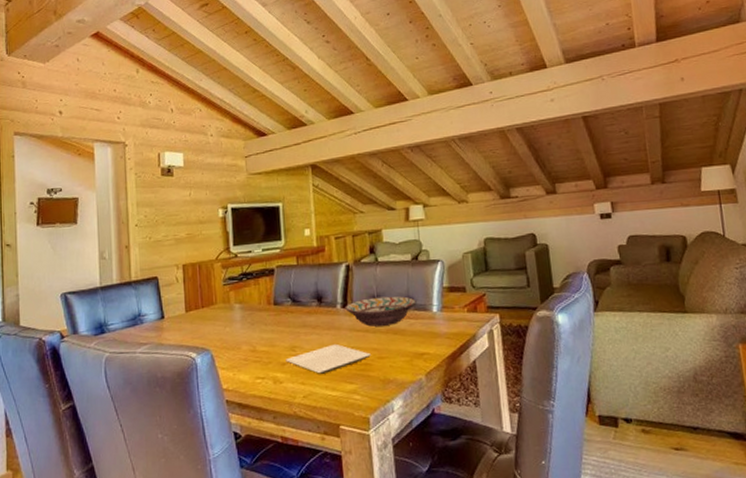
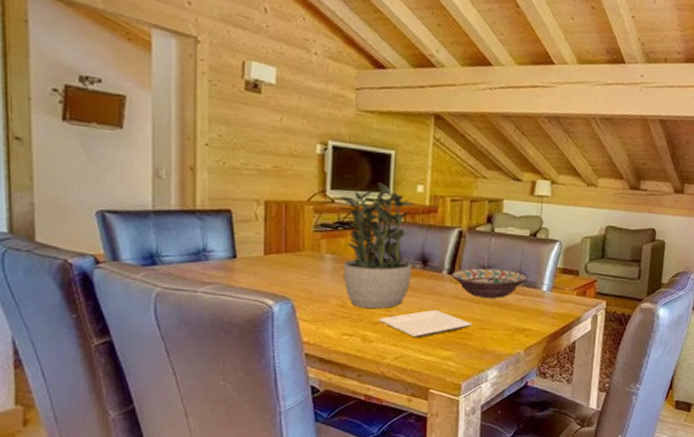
potted plant: none [241,233,310,350] -> present [337,182,415,308]

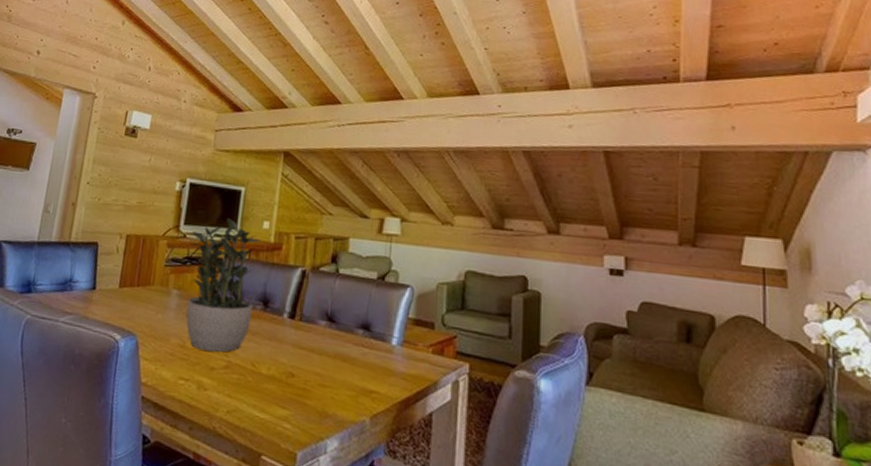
plate: present [379,309,472,338] -> none [215,357,312,391]
decorative bowl: present [451,268,528,298] -> none [292,313,375,350]

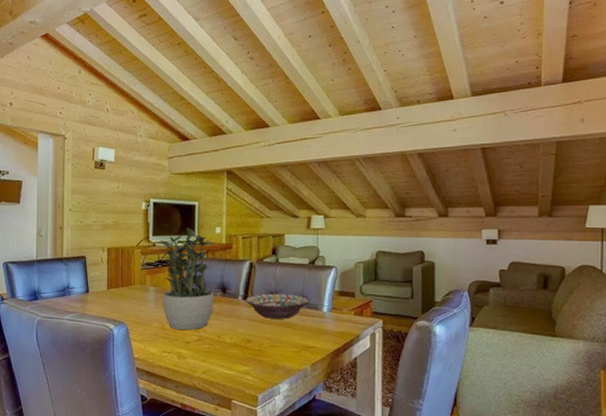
decorative bowl: none [292,313,375,350] -> present [246,293,309,319]

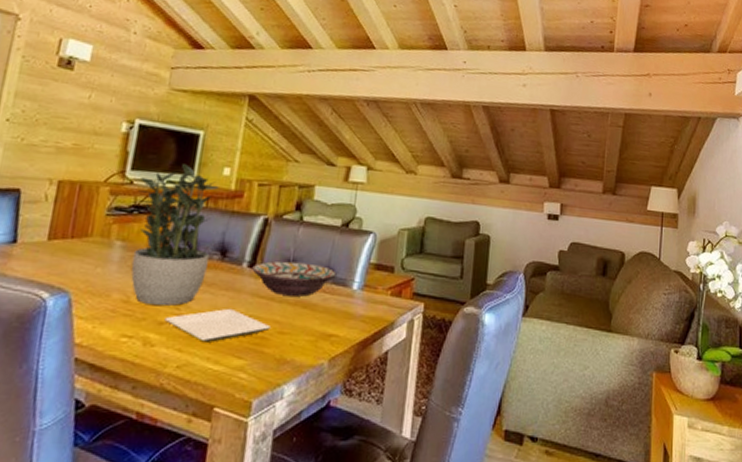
plate: none [190,330,264,355] -> present [164,308,270,342]

